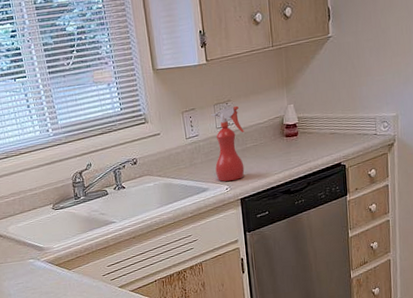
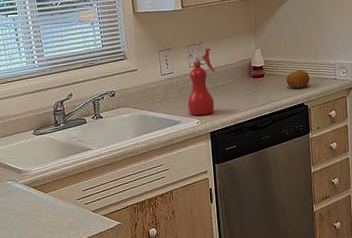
fruit: none [322,125,348,147] -> present [286,70,310,89]

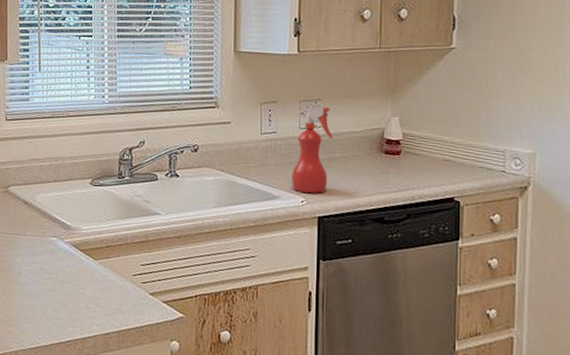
fruit: present [286,70,310,89] -> none [432,152,466,177]

